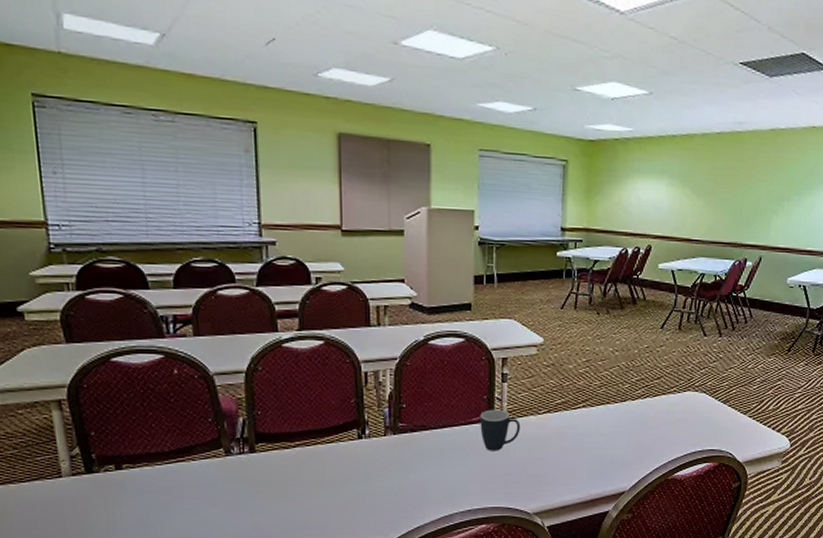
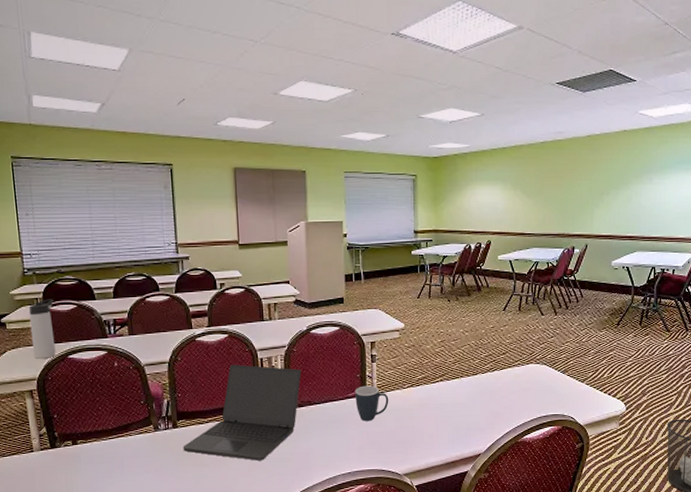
thermos bottle: none [56,284,94,362] -> present [29,299,56,360]
laptop: none [262,378,416,494] -> present [182,364,302,461]

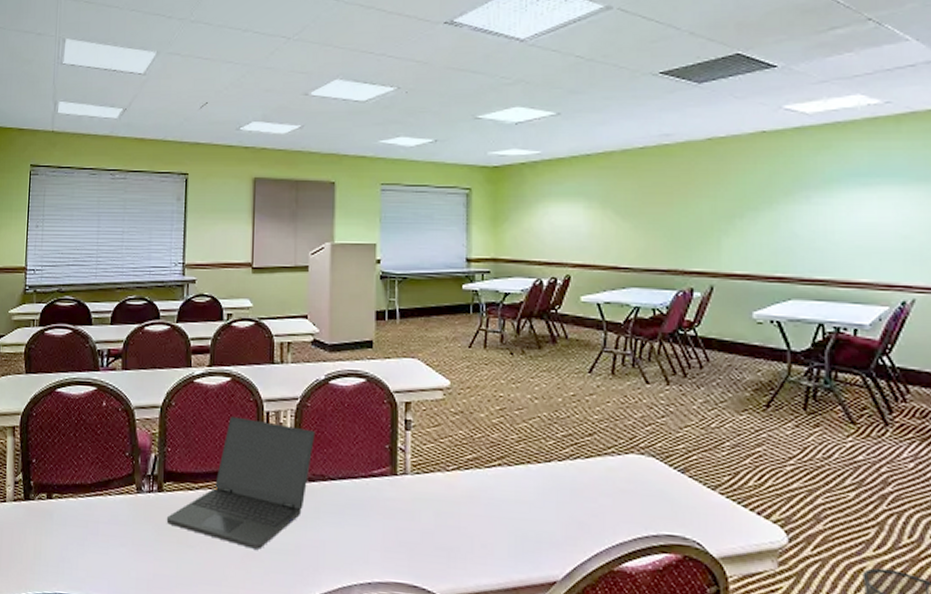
thermos bottle: present [29,299,56,360] -> none [21,321,50,391]
mug: present [355,385,389,421] -> none [381,461,427,513]

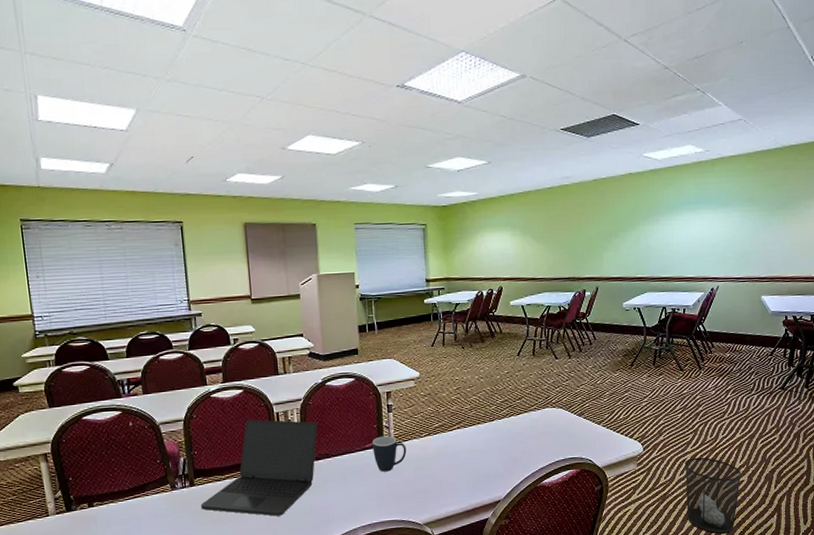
mug: none [381,461,427,513] -> present [372,435,407,472]

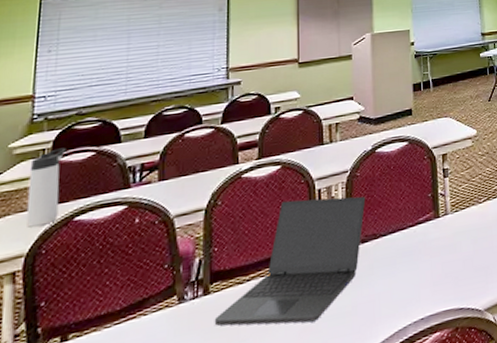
thermos bottle: none [41,360,70,422] -> present [25,148,66,229]
mug: present [372,435,407,472] -> none [426,204,465,250]

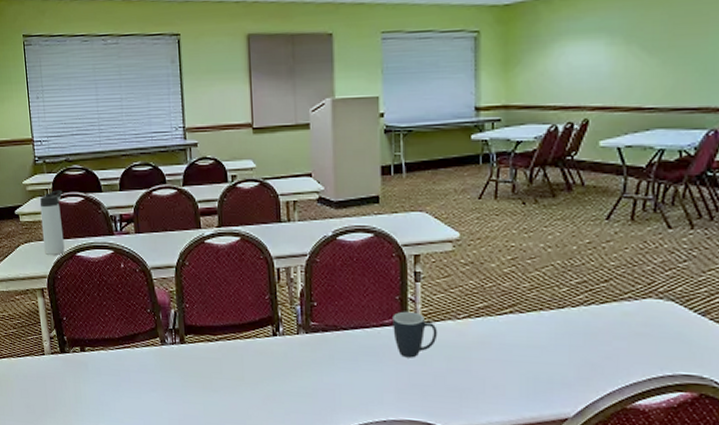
laptop: present [214,196,366,326] -> none [190,273,326,393]
mug: none [426,204,465,250] -> present [393,311,438,358]

